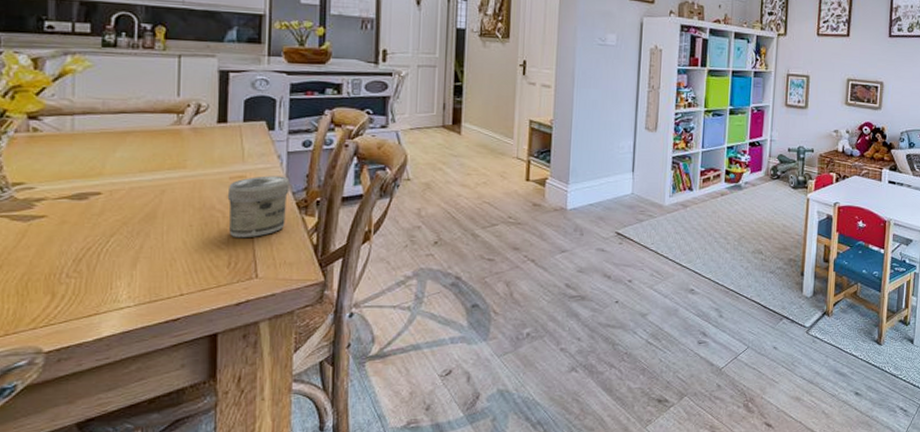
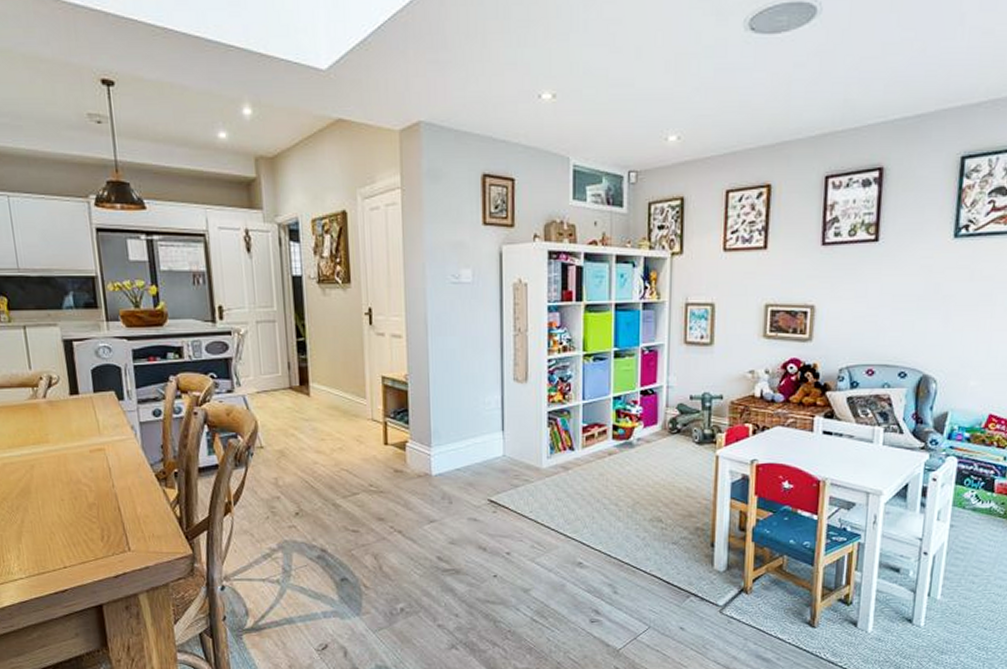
jar: present [227,176,290,238] -> none [90,447,148,512]

